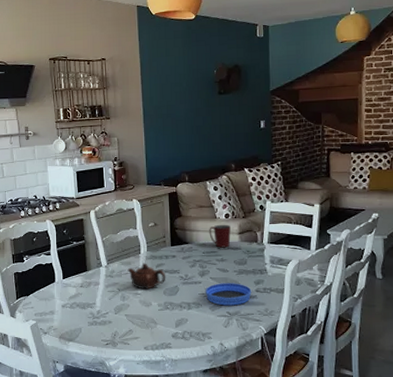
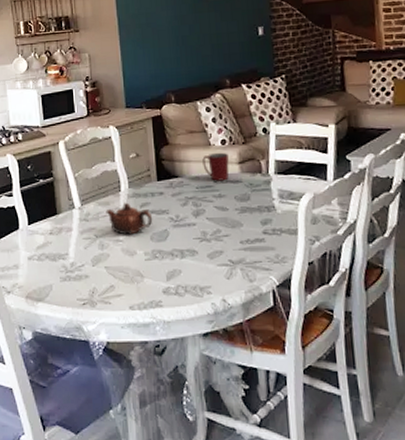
bowl: present [205,283,252,306] -> none [201,223,259,253]

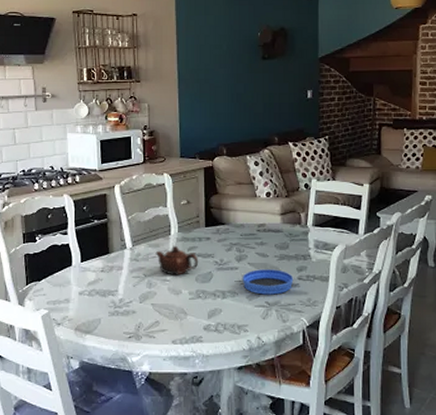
bowl: none [201,223,259,253] -> present [242,269,294,295]
mug: present [202,152,230,181] -> none [248,203,272,230]

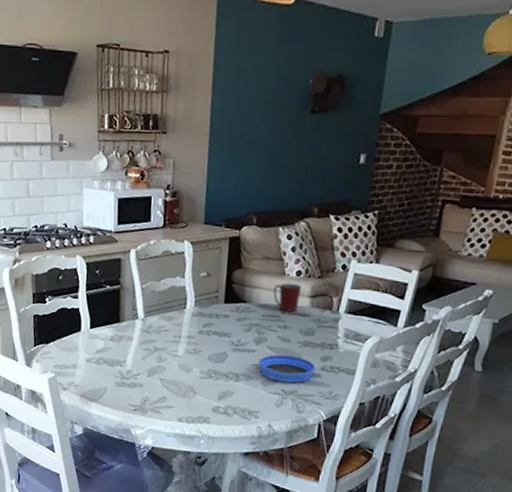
teapot: present [155,245,199,275] -> none [168,320,214,352]
mug: none [248,203,272,230] -> present [273,282,301,313]

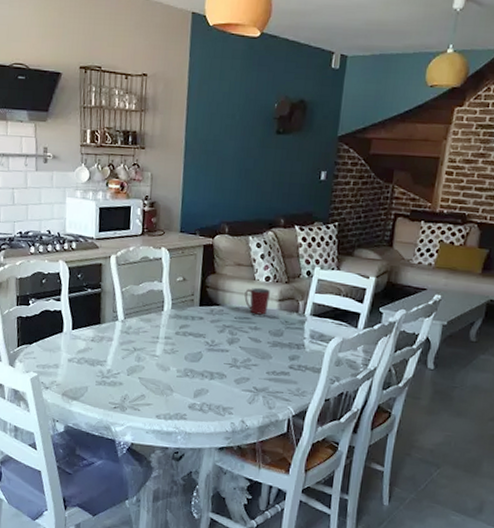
bowl: present [258,354,316,384] -> none [231,354,285,381]

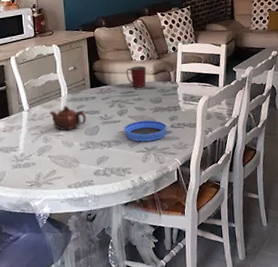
teapot: none [146,321,190,352] -> present [49,105,87,131]
bowl: none [231,354,285,381] -> present [124,120,167,142]

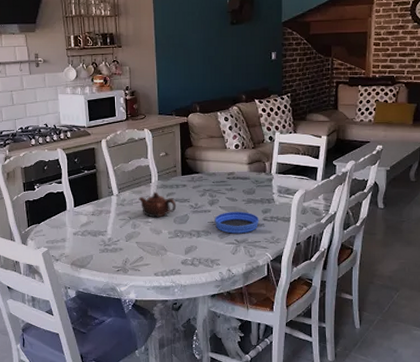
mug: present [126,65,147,88] -> none [219,154,240,178]

